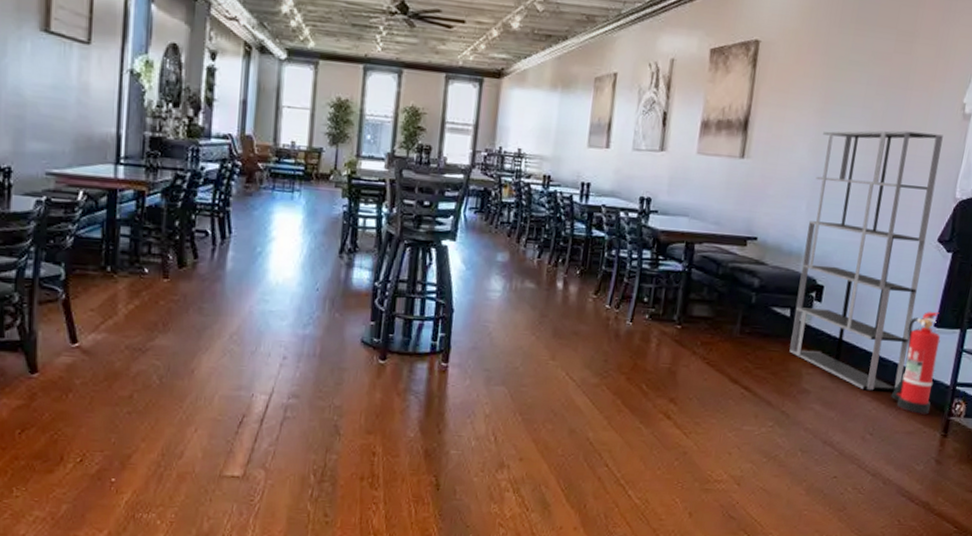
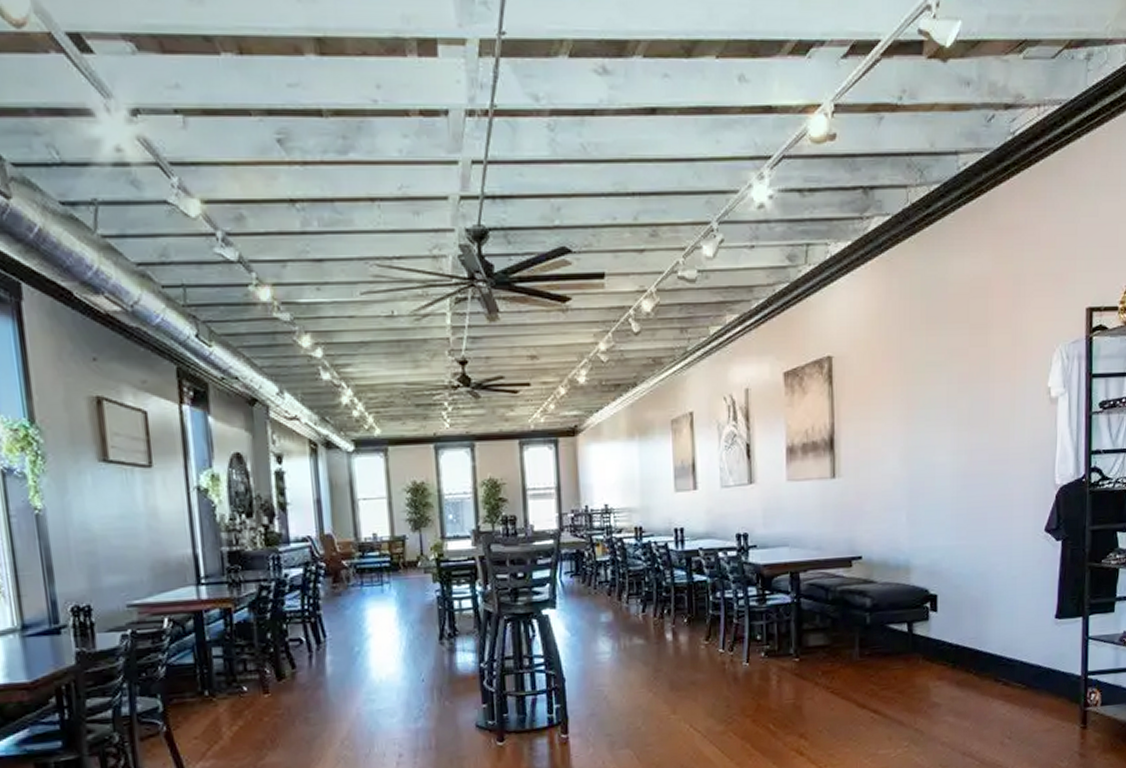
shelving unit: present [789,130,943,392] -> none [911,423,1034,695]
fire extinguisher: present [890,312,941,415] -> none [1023,603,1065,710]

